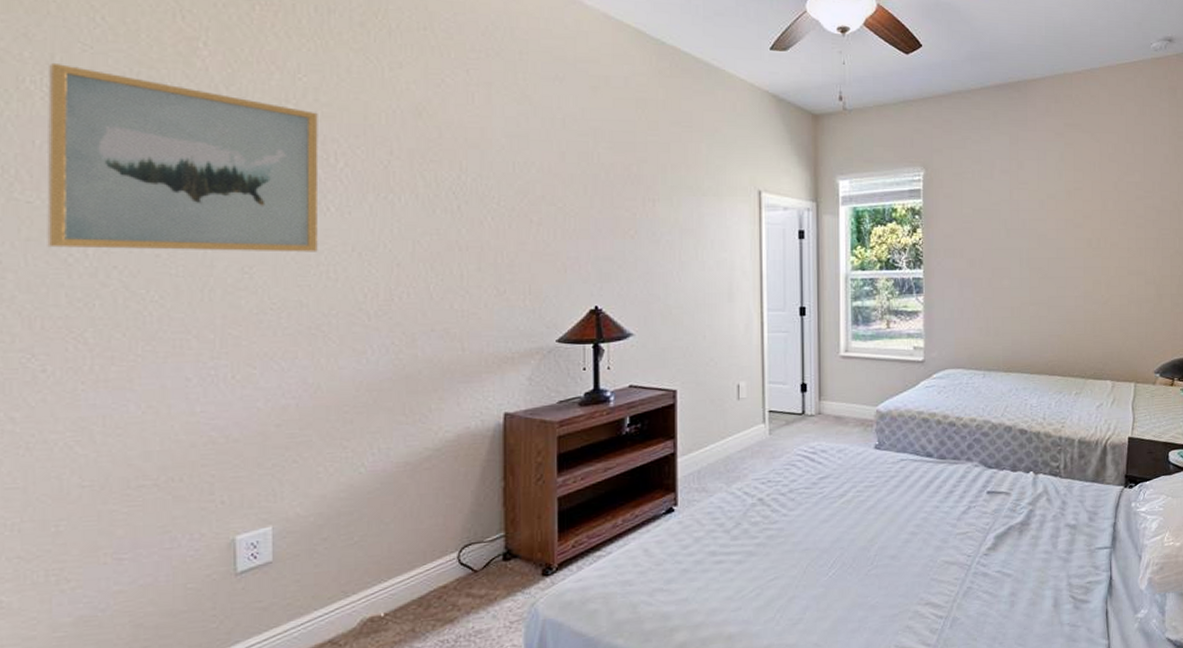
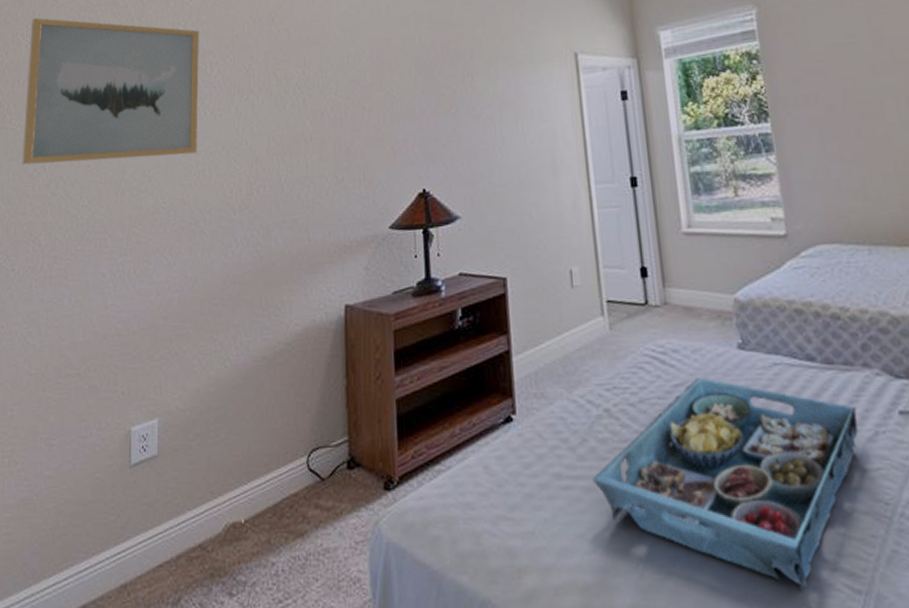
serving tray: none [743,471,957,620] -> present [592,377,858,590]

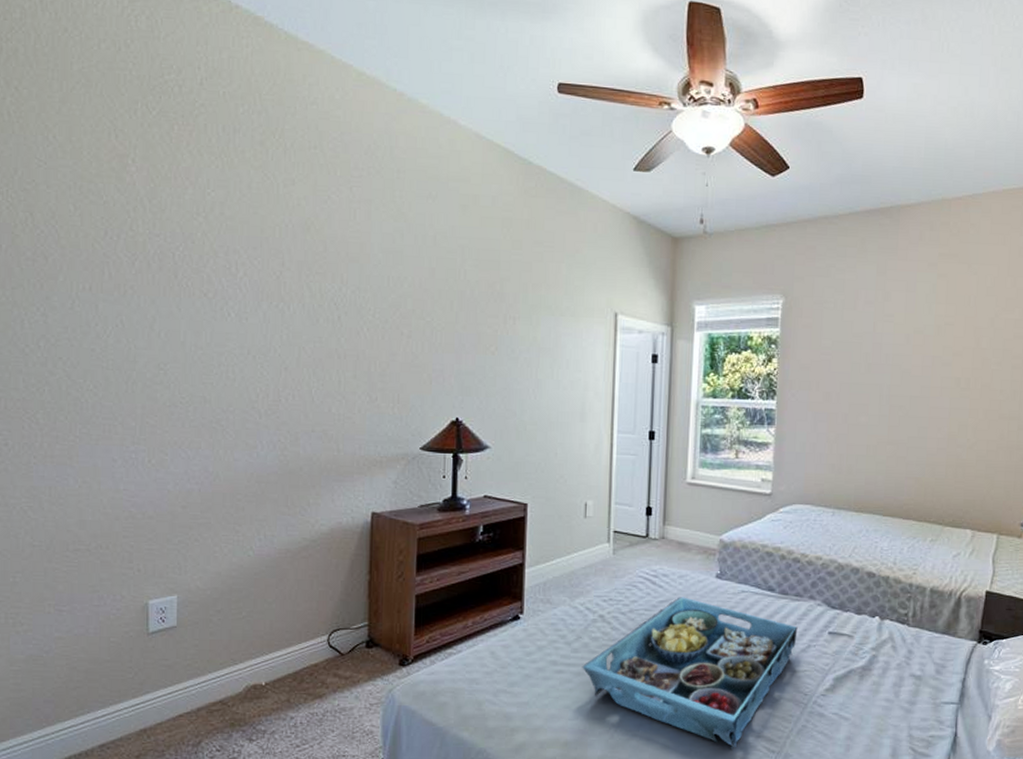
wall art: present [22,17,199,165] -> none [10,176,223,354]

